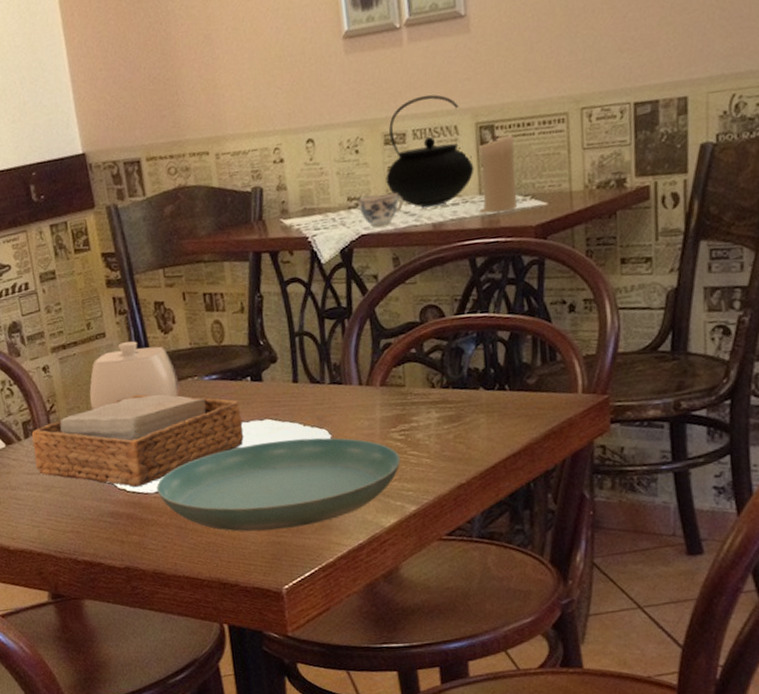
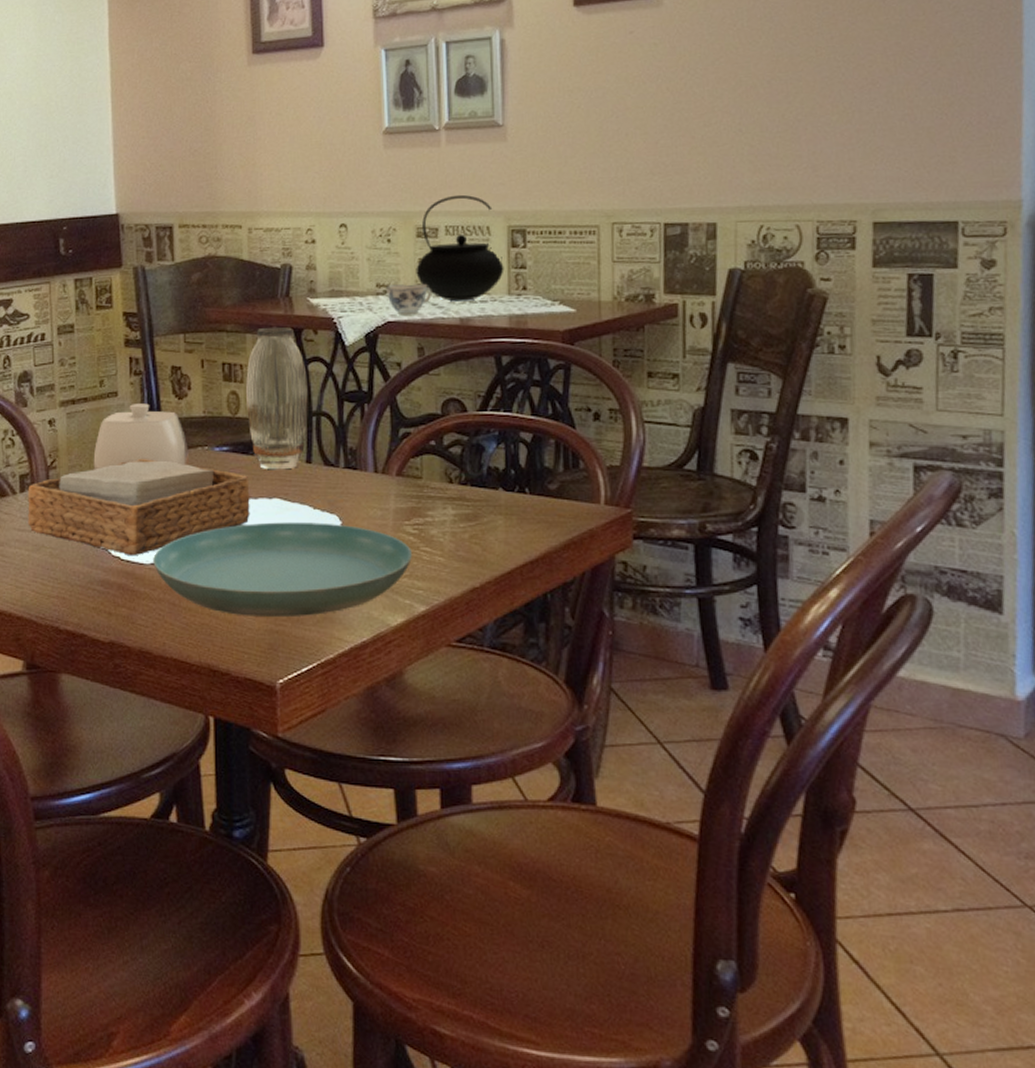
vase: none [227,251,291,393] -> present [246,327,308,470]
candle: present [480,134,518,214] -> none [508,238,546,314]

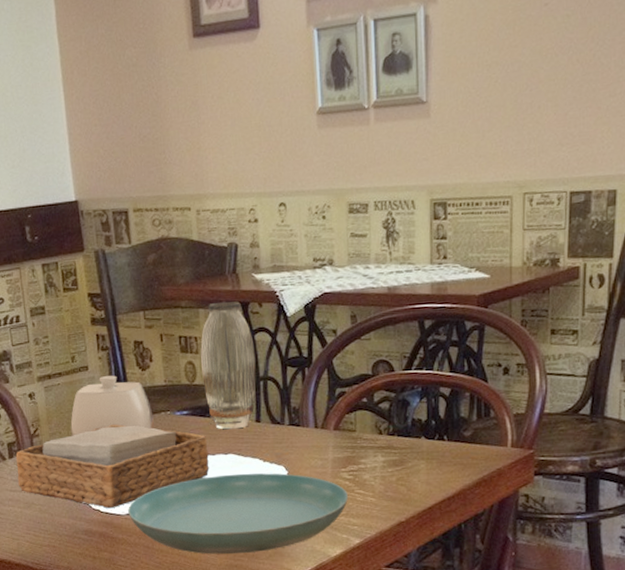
teacup: present [386,283,433,317] -> none [322,256,364,288]
teapot: present [416,194,504,301] -> none [348,170,427,272]

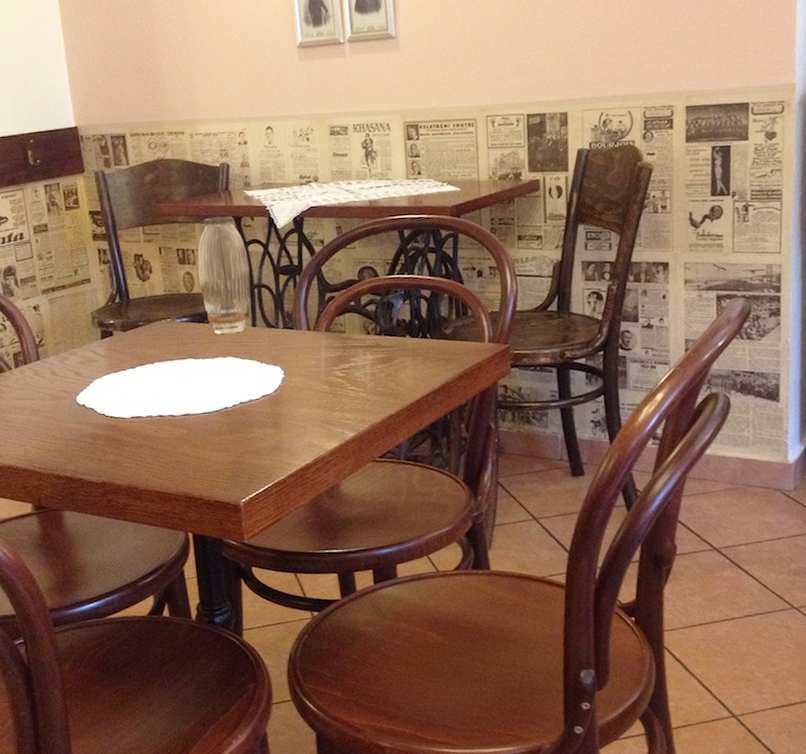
napkin holder: present [15,424,209,508] -> none [21,332,210,412]
sugar bowl: present [70,375,154,436] -> none [74,287,155,345]
saucer: present [128,473,349,554] -> none [132,373,342,453]

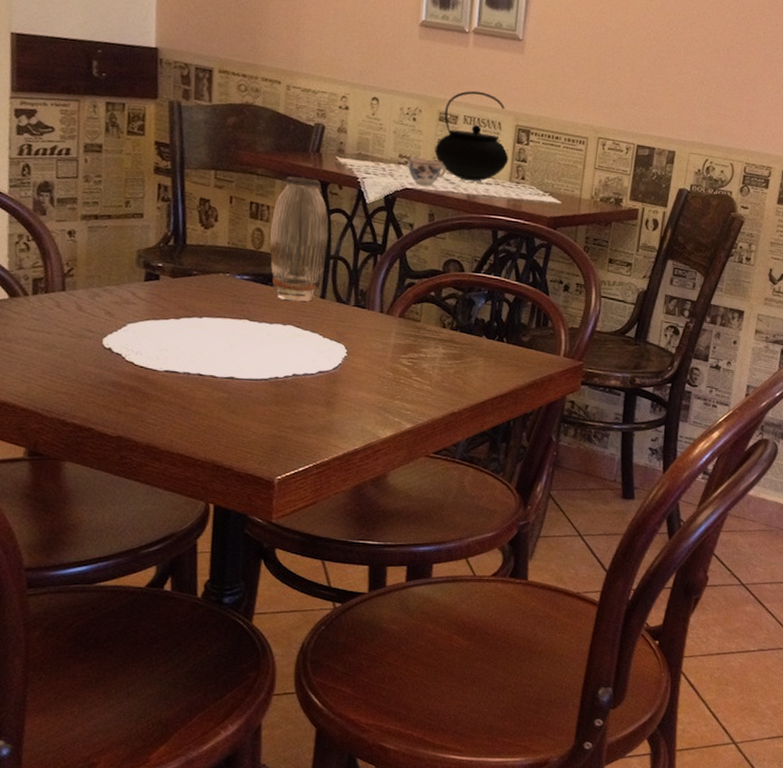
teacup: none [308,173,346,202] -> present [407,157,447,187]
teapot: none [331,97,403,187] -> present [434,90,509,181]

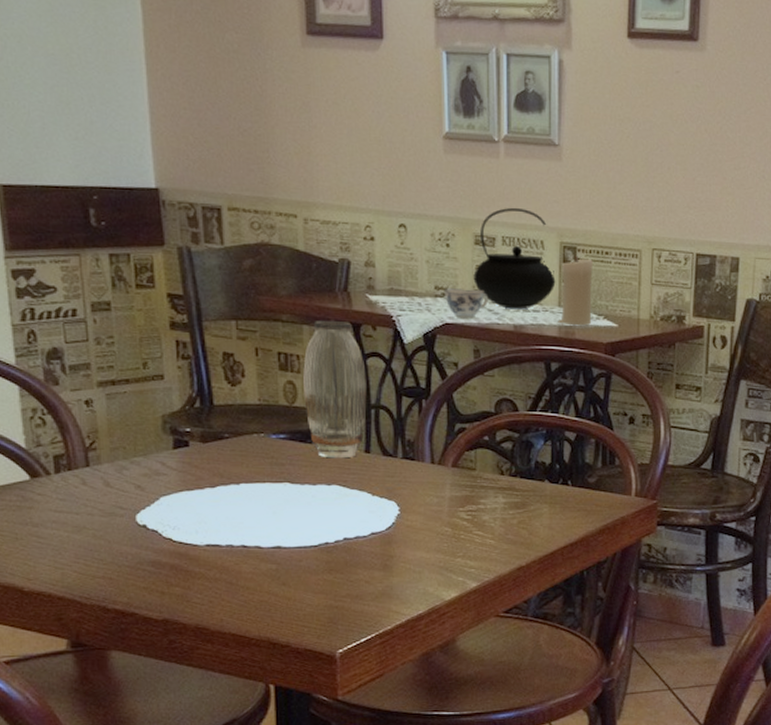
candle: none [507,138,544,201] -> present [558,256,593,326]

